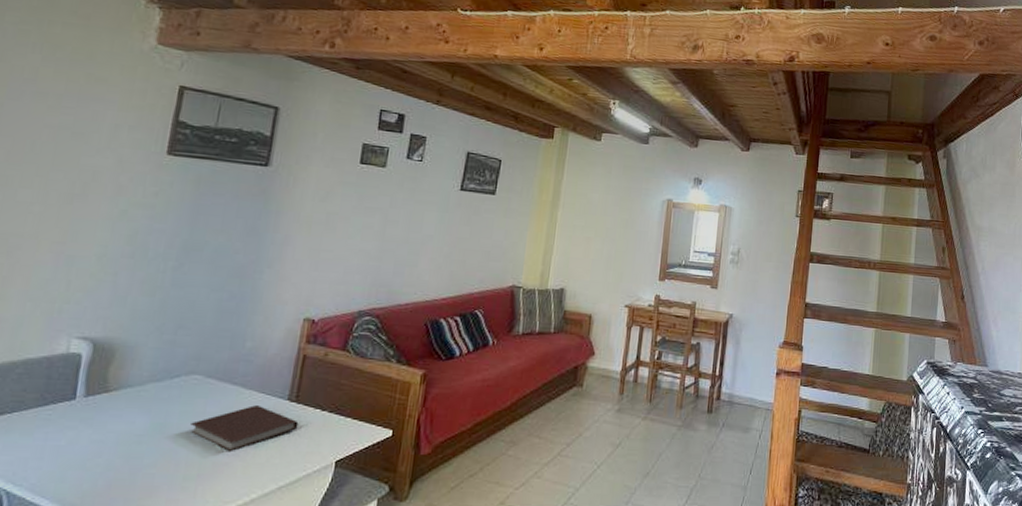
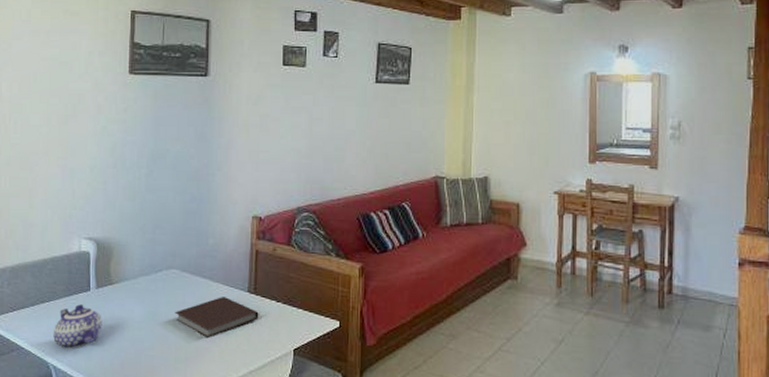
teapot: none [11,416,88,470] -> present [53,304,102,349]

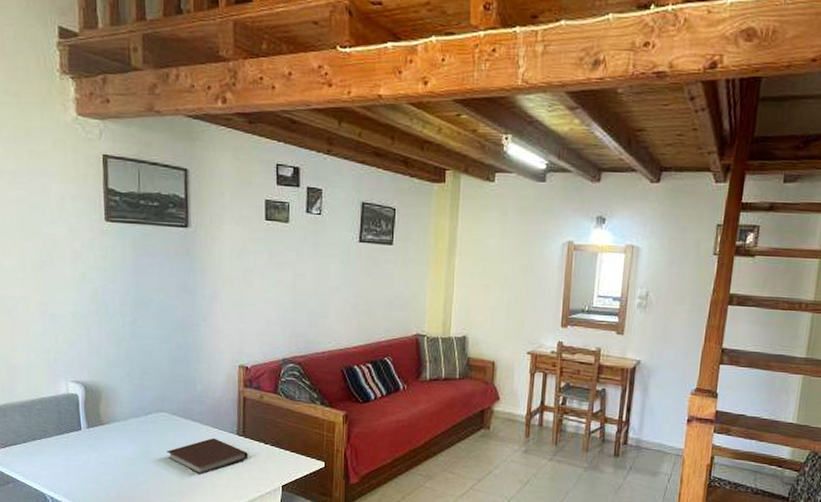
teapot: present [53,304,102,349] -> none [47,442,96,483]

